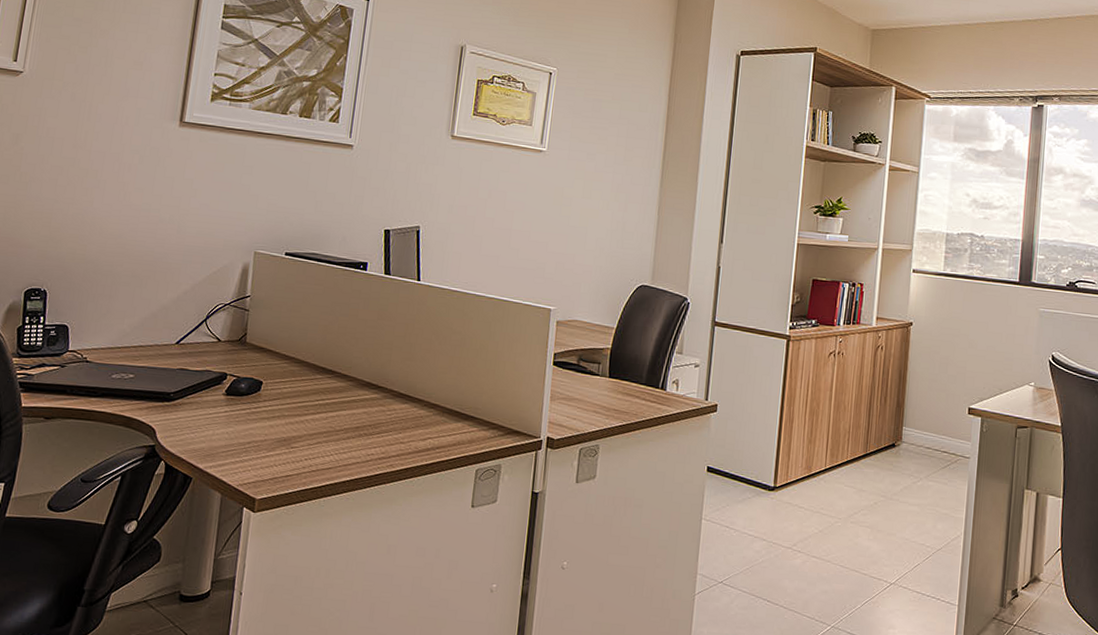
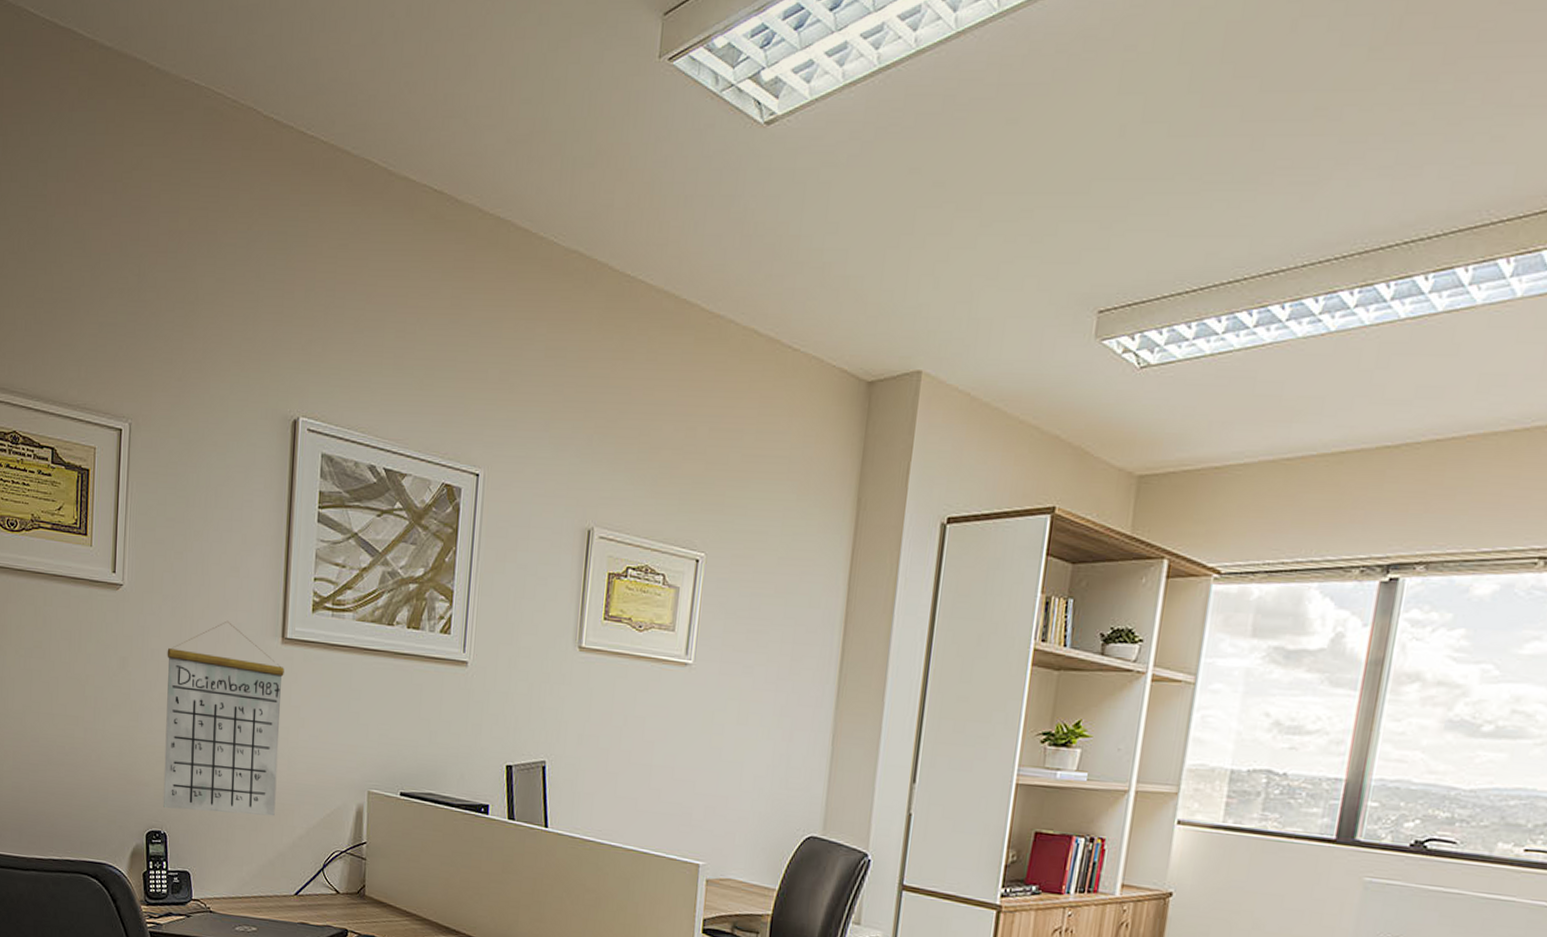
calendar: none [46,105,180,274] -> present [163,620,284,816]

